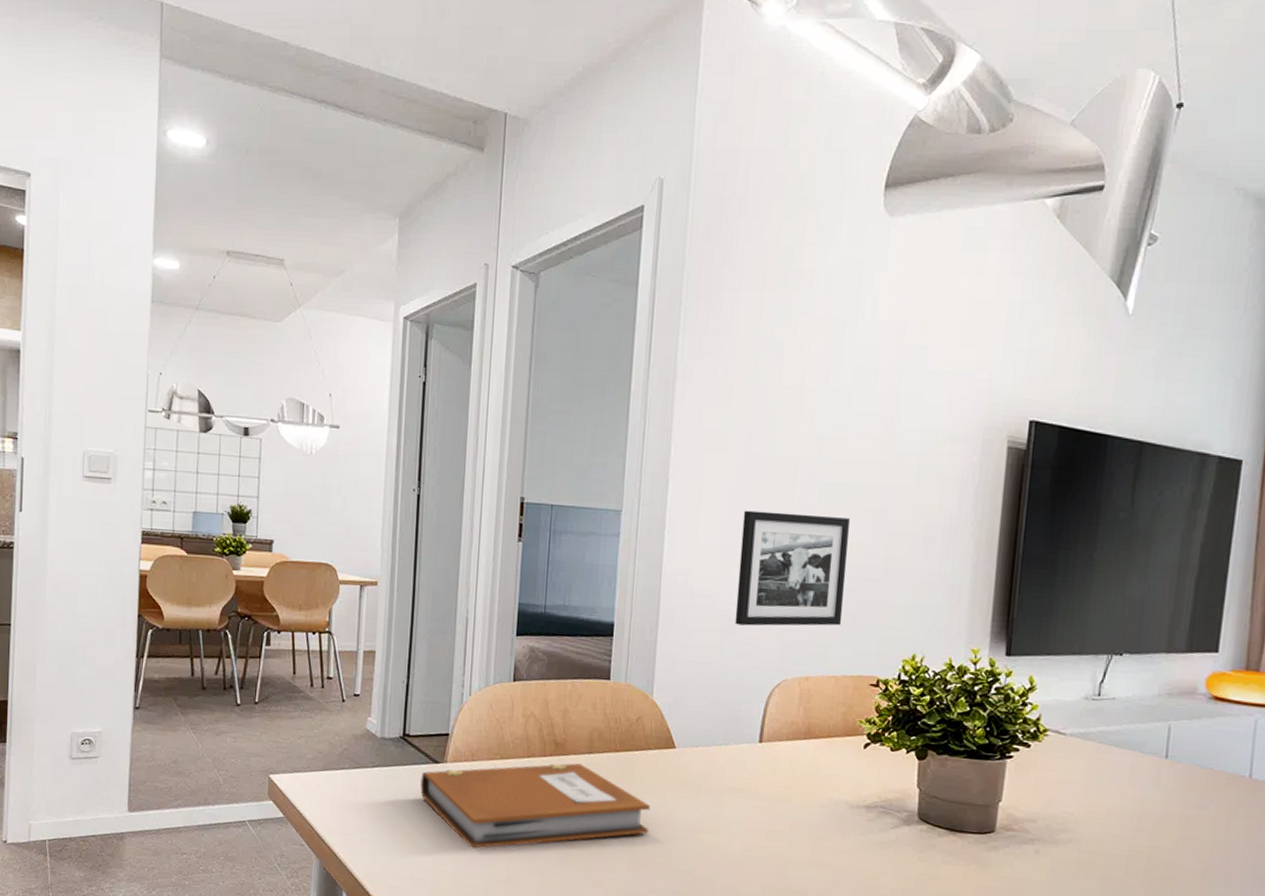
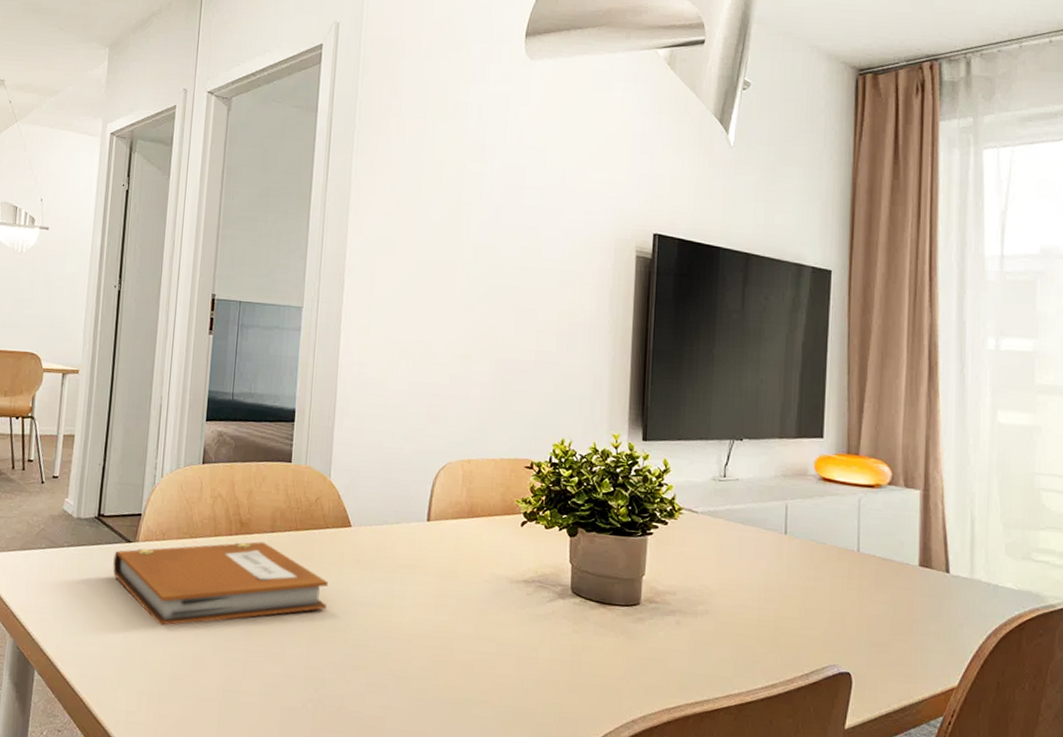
picture frame: present [734,510,851,626] -> none [404,308,504,413]

